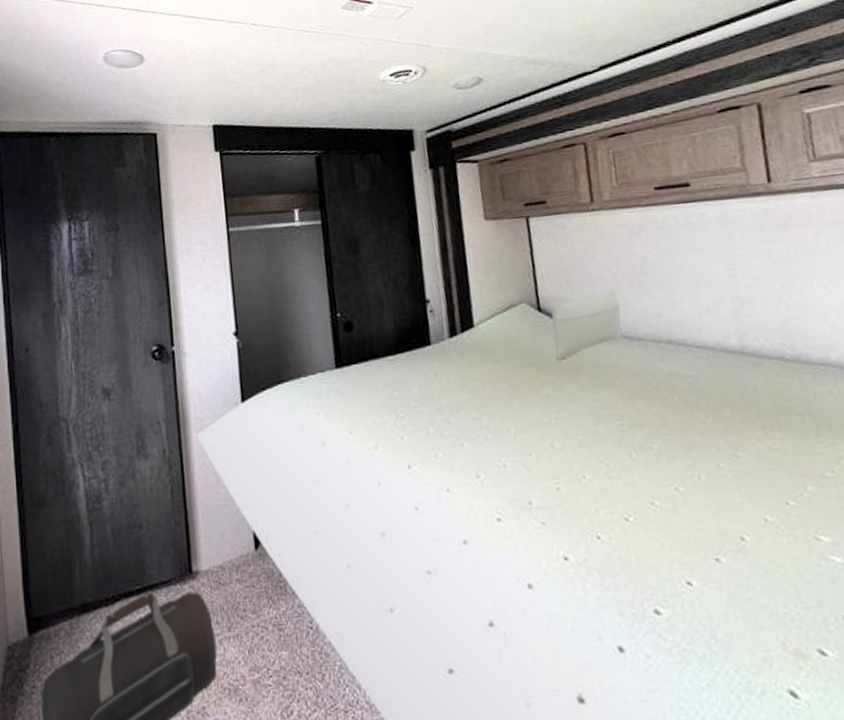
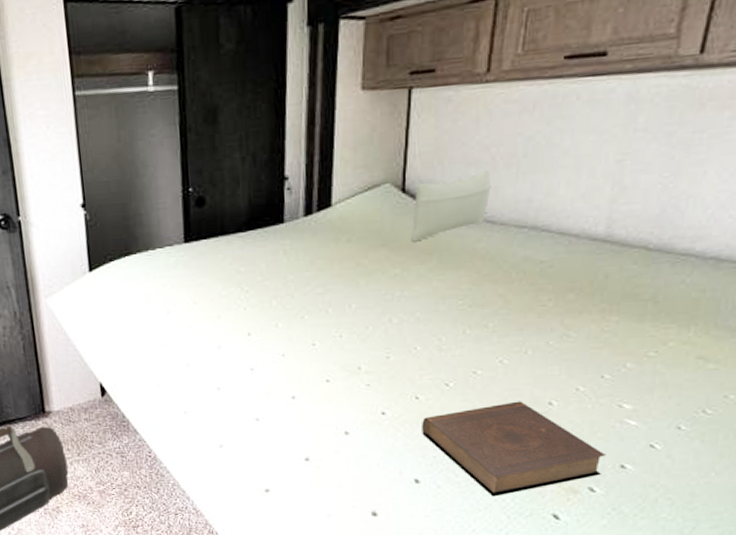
book: none [610,537,826,668] -> present [422,401,606,497]

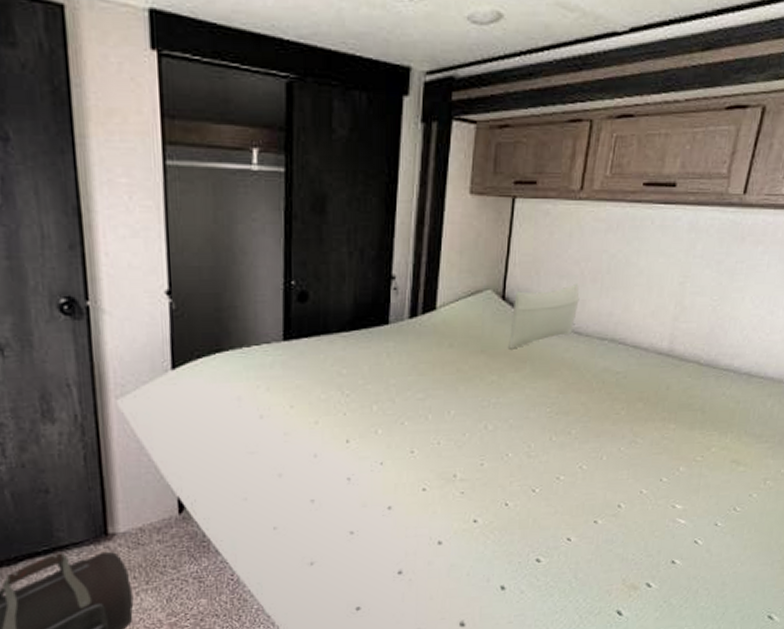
book: present [422,401,606,497] -> none [509,504,661,598]

